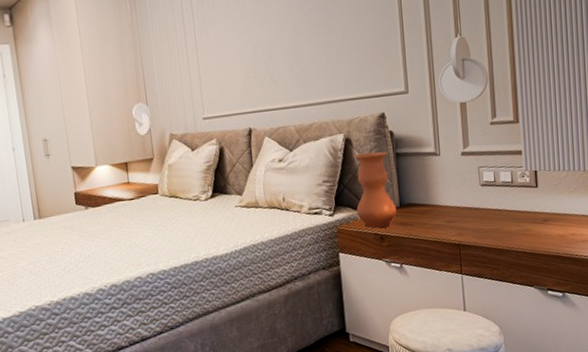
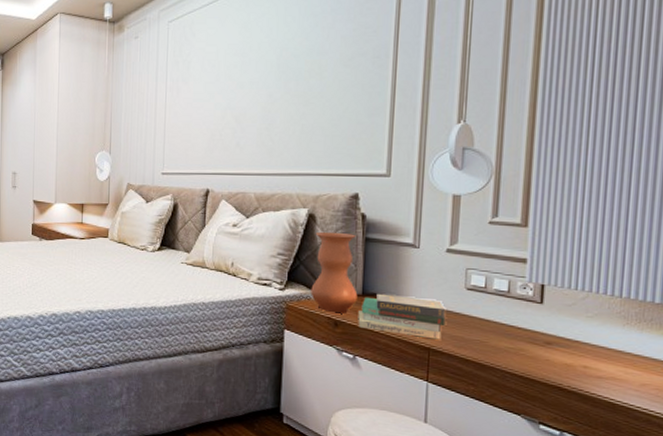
books: none [399,200,469,238] -> present [358,293,446,340]

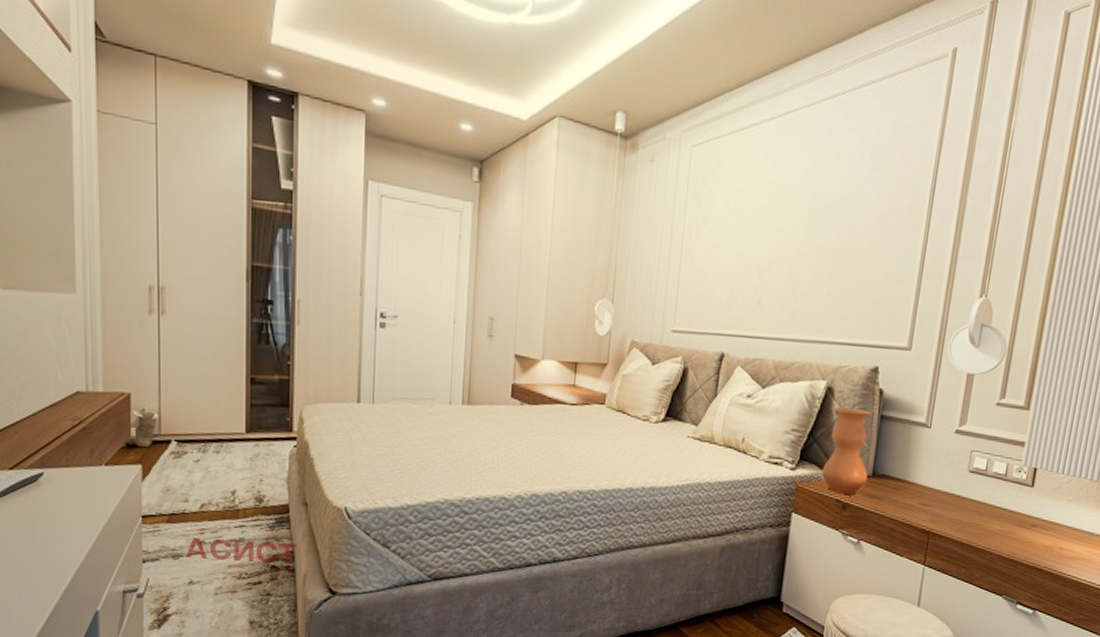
books: present [358,293,446,340] -> none [865,475,948,523]

